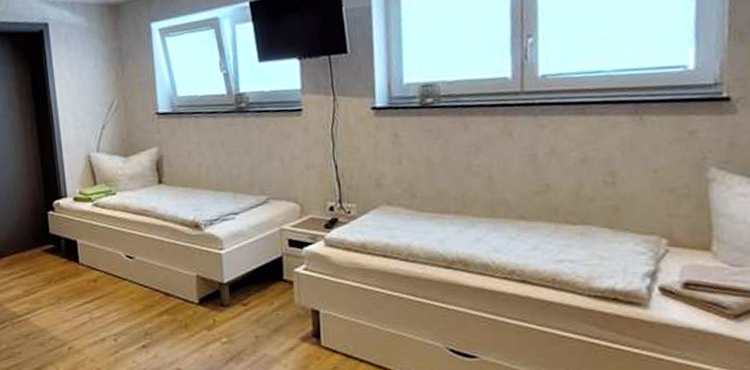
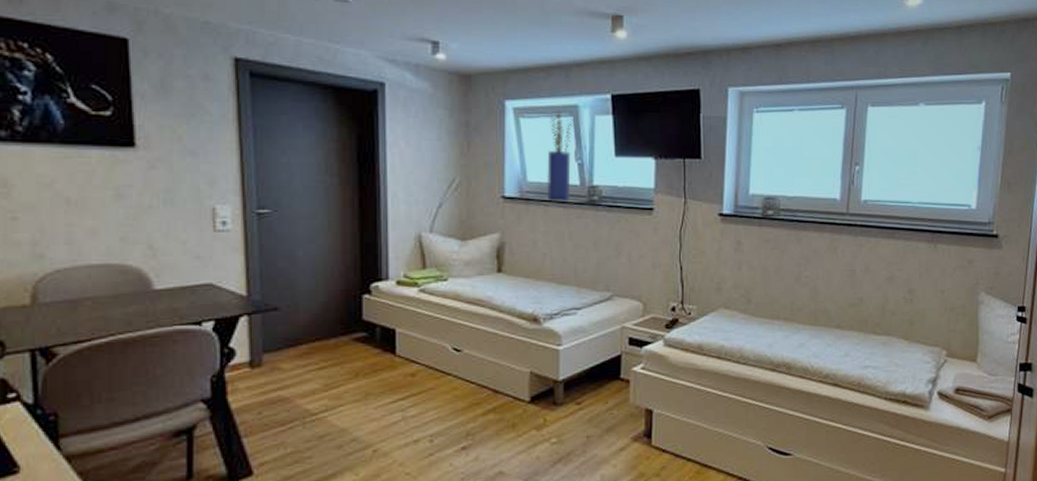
vase: none [193,24,219,113] -> present [546,109,573,202]

